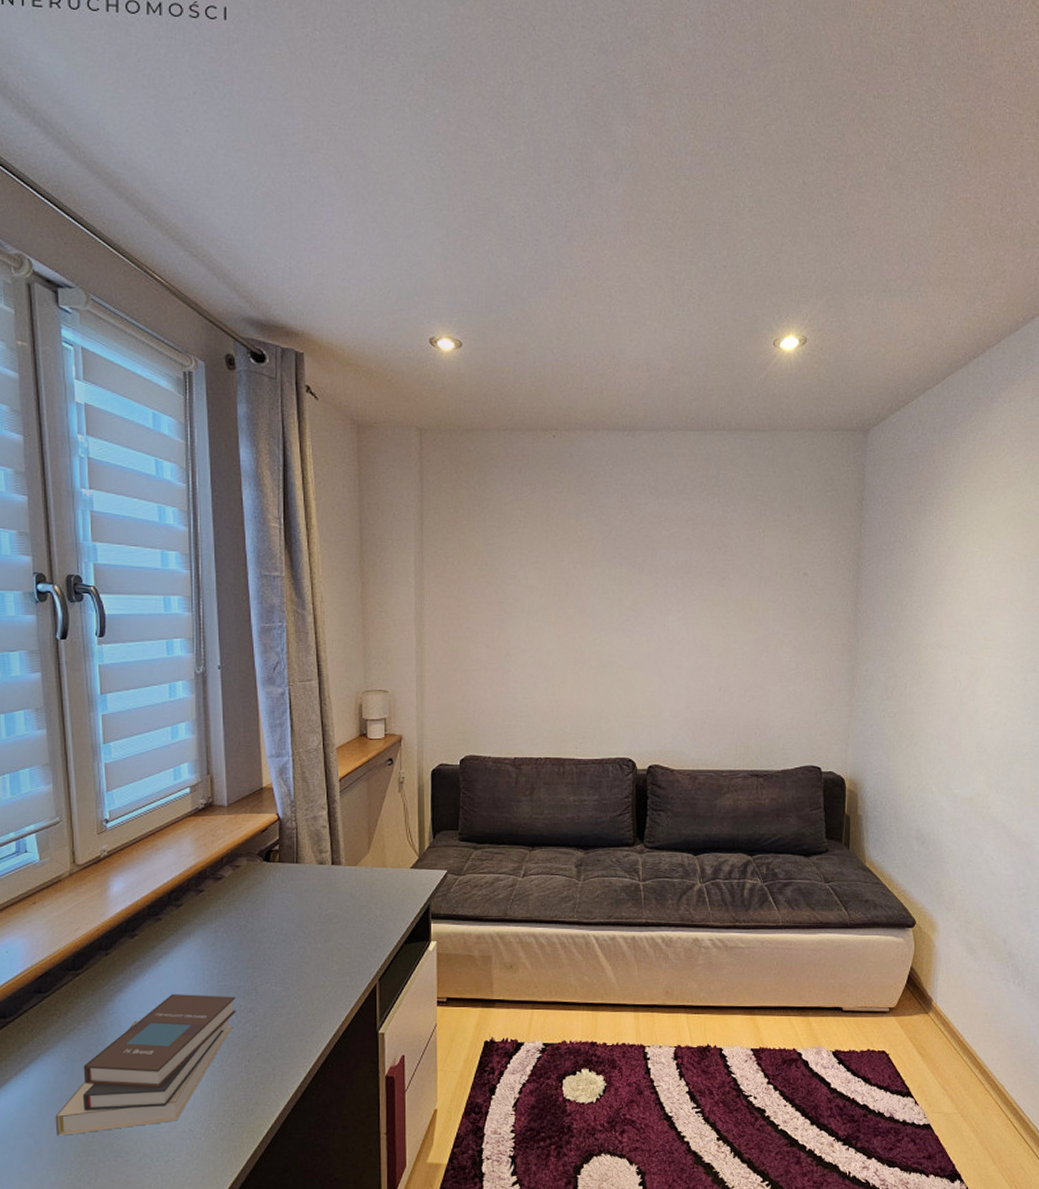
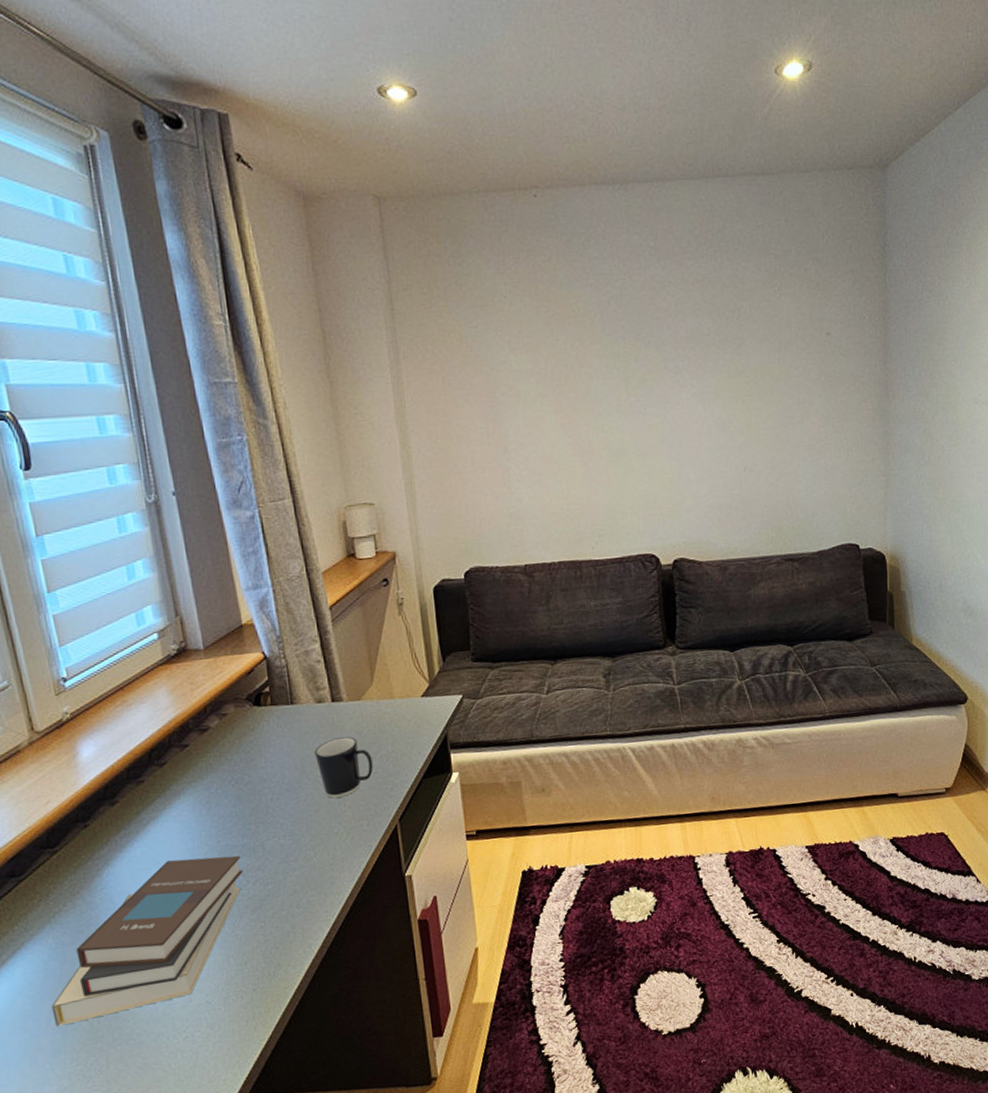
mug: none [312,898,361,953] -> present [315,737,374,798]

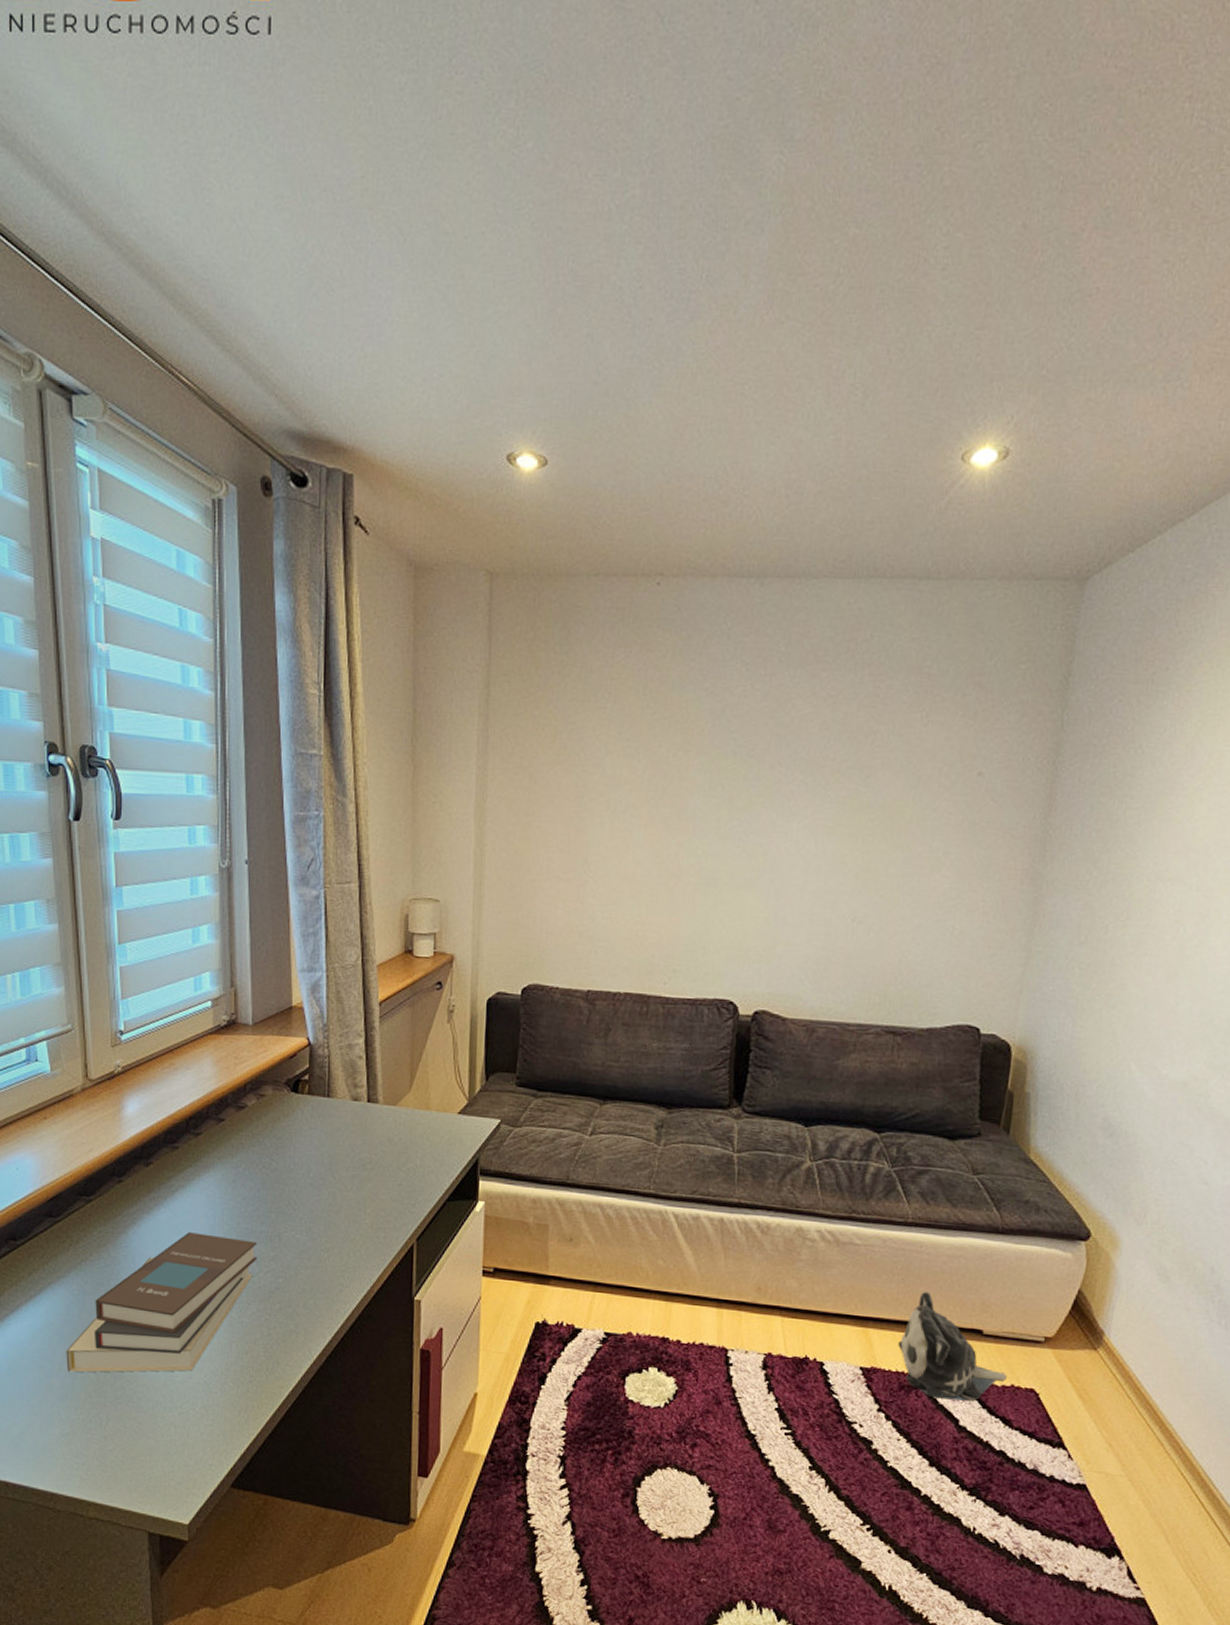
mug: present [315,737,374,798] -> none [343,1140,399,1203]
plush toy: none [833,771,921,858] -> present [898,1292,1007,1402]

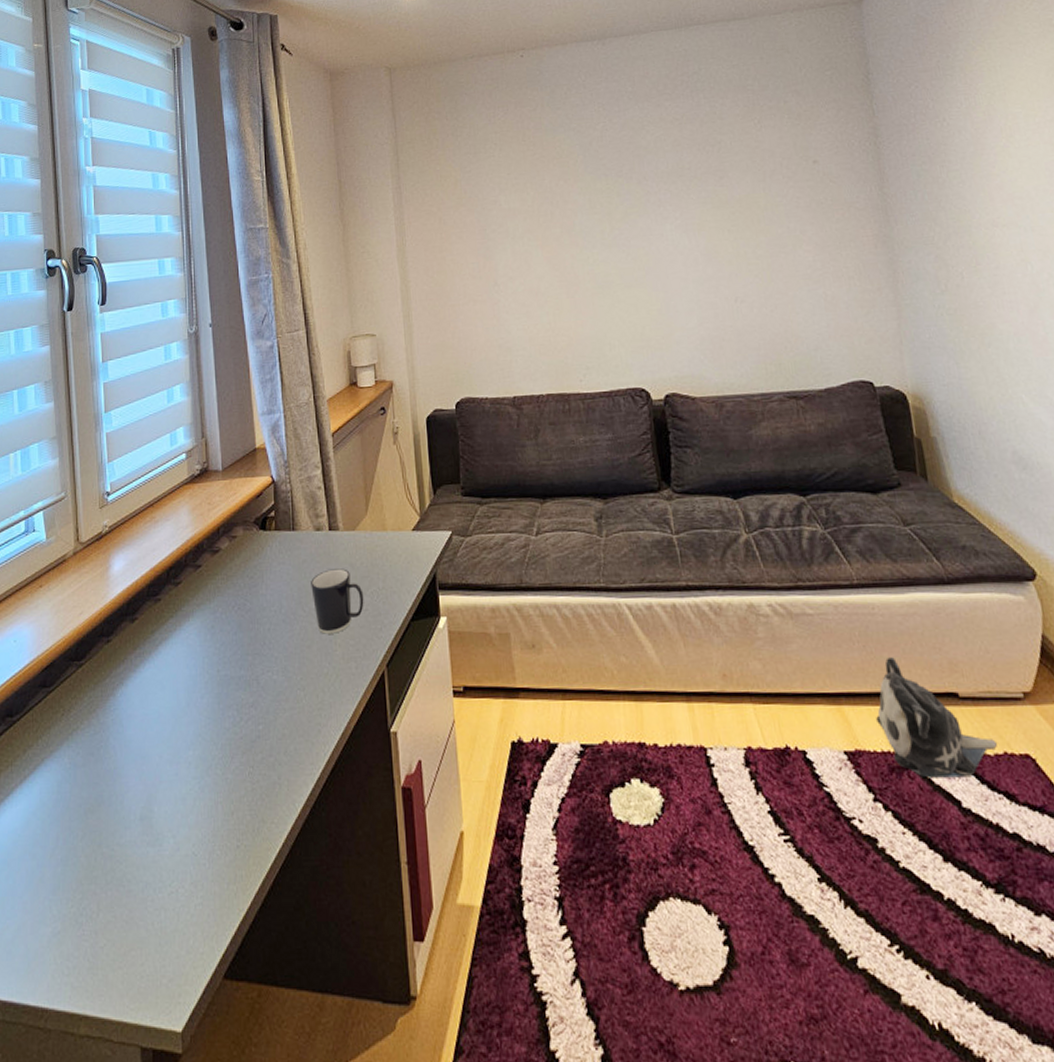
books: present [66,1232,258,1373] -> none [58,686,238,858]
mug: none [343,1140,399,1203] -> present [311,568,364,634]

